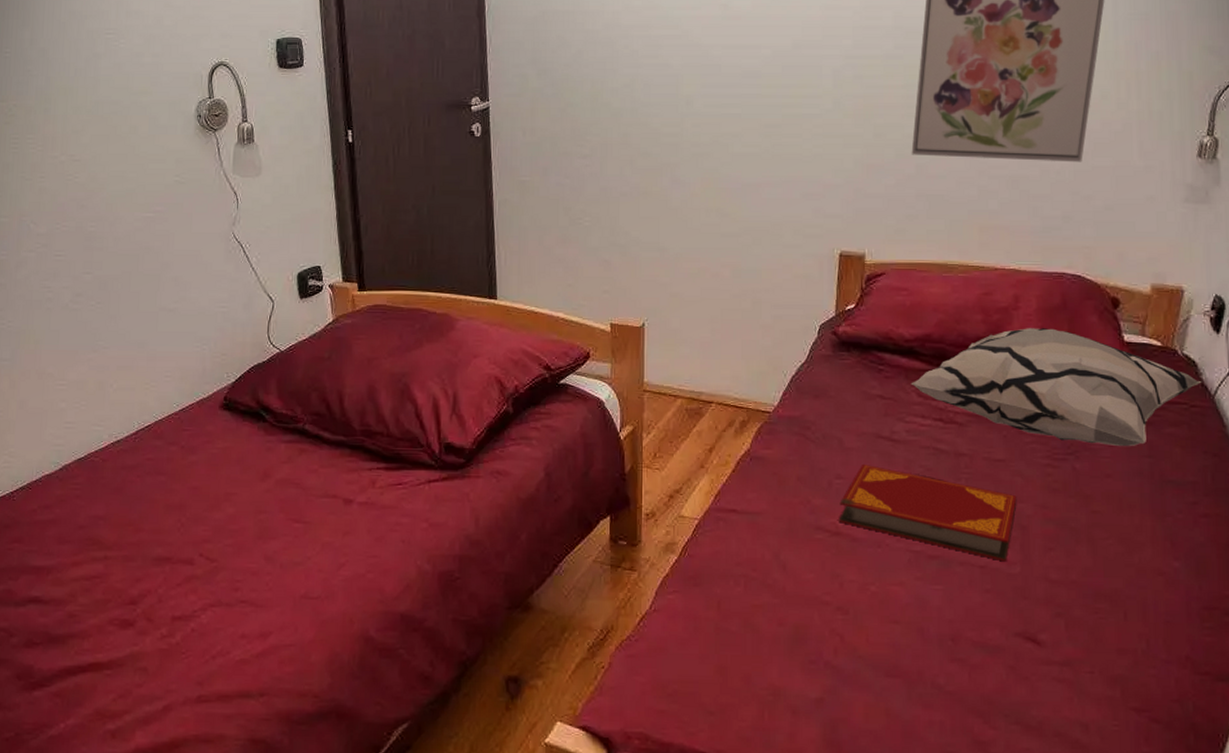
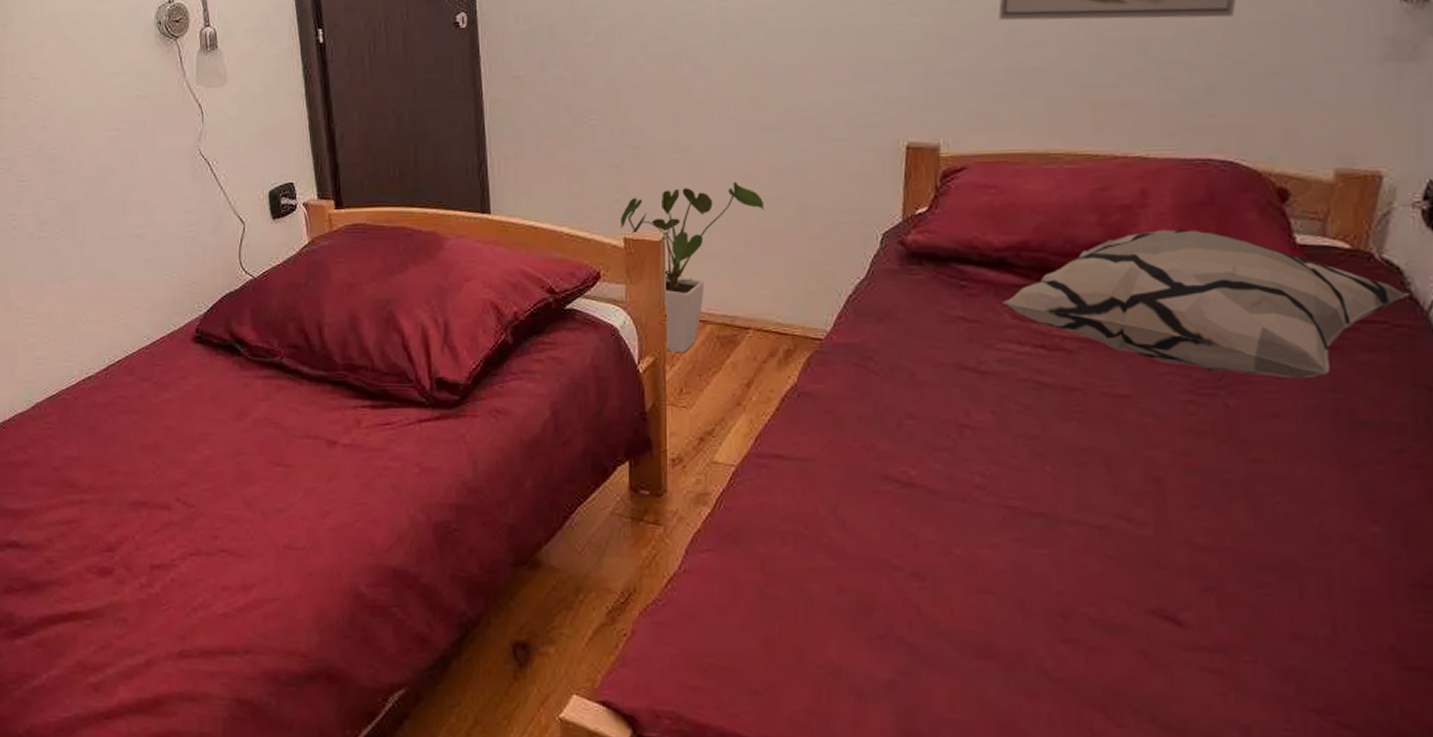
house plant: none [608,278,727,423] -> present [621,181,765,353]
hardback book: present [838,463,1017,562] -> none [911,400,1148,522]

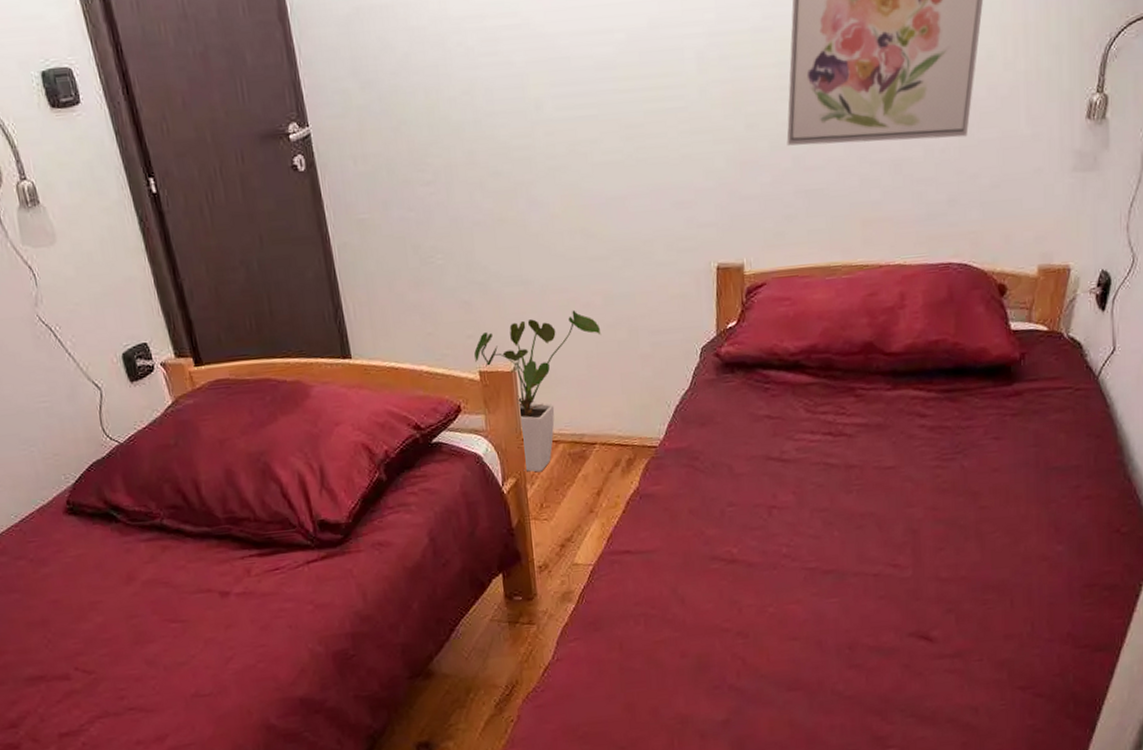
decorative pillow: present [1002,230,1410,378] -> none [798,324,1087,440]

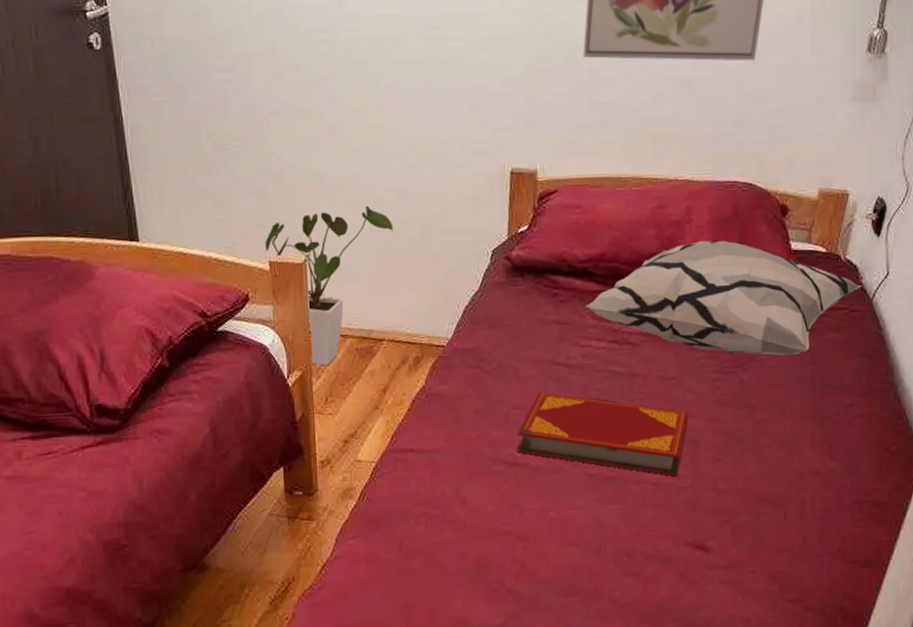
hardback book: none [733,487,908,568] -> present [516,391,688,477]
decorative pillow: none [798,324,1087,440] -> present [585,240,862,355]

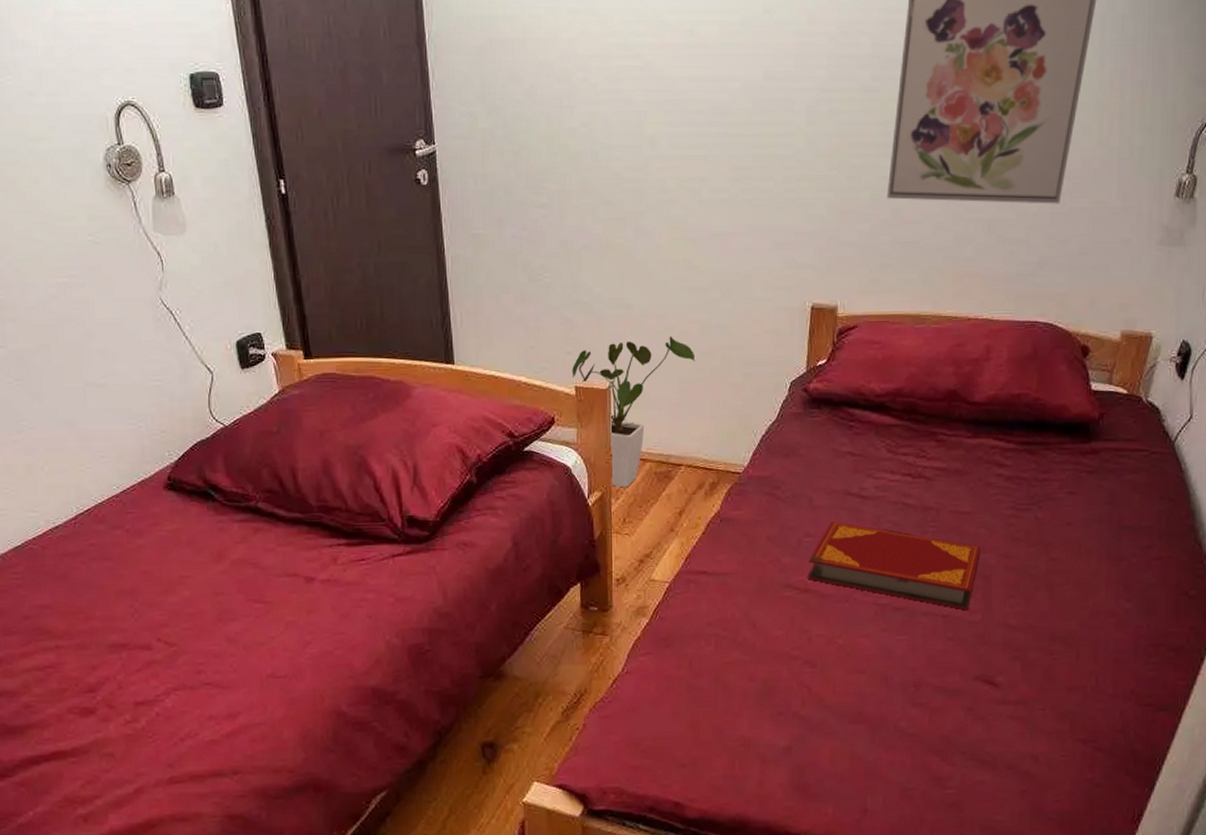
decorative pillow: present [585,240,862,355] -> none [880,379,1164,494]

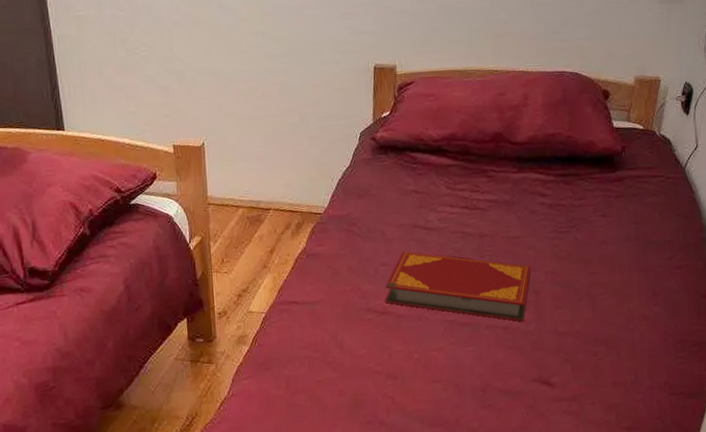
house plant: present [572,336,696,488] -> none [170,97,277,232]

